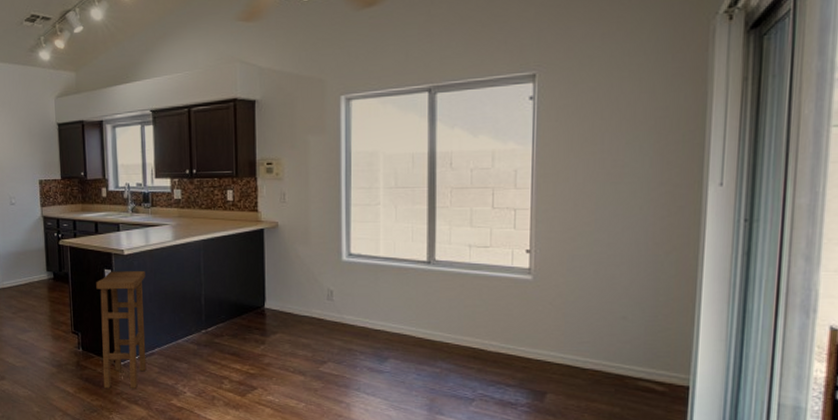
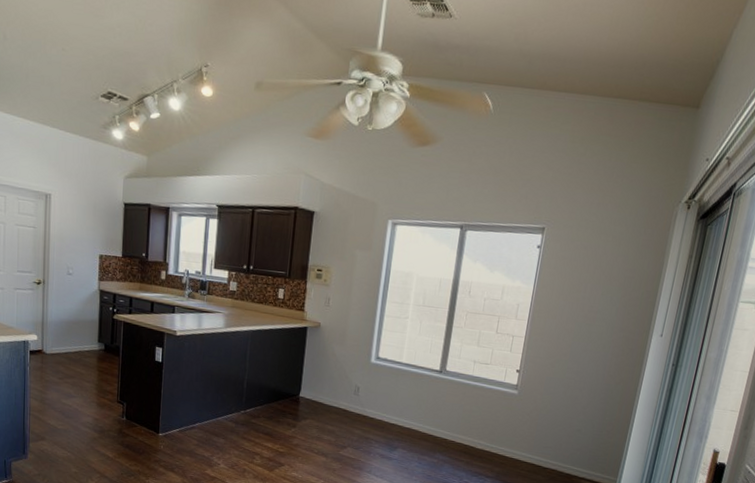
bar stool: present [96,271,147,388] -> none [143,349,195,458]

